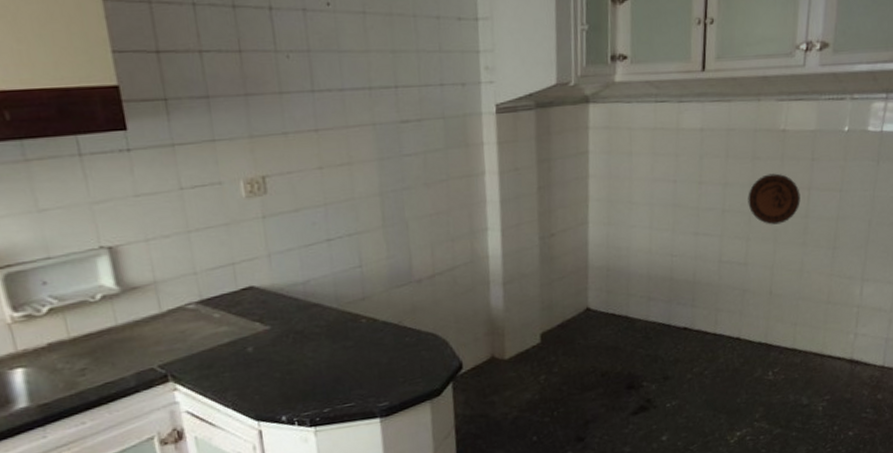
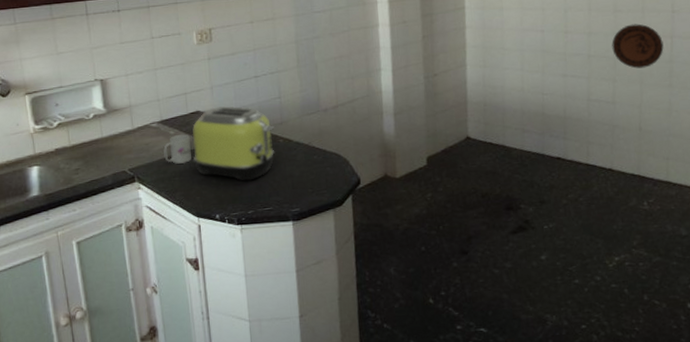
mug: none [206,317,246,356] -> present [163,134,192,164]
toaster: none [245,279,355,374] -> present [192,106,275,181]

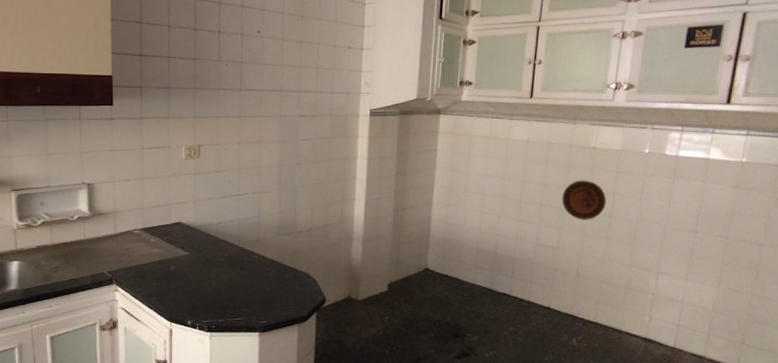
mug: present [163,134,192,164] -> none [143,243,171,270]
toaster: present [192,106,275,181] -> none [172,220,251,292]

